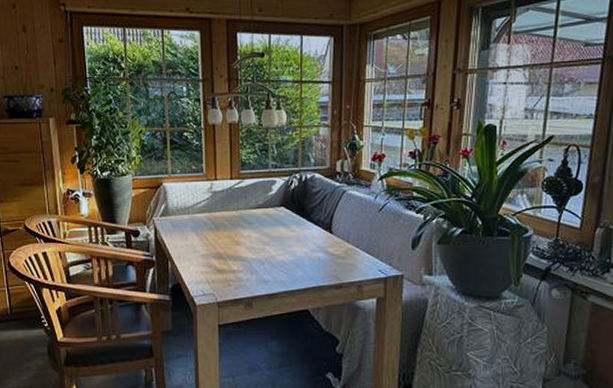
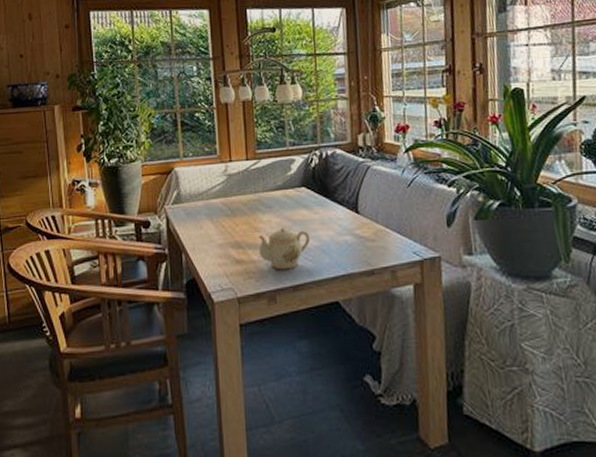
teapot: none [238,243,286,280] -> present [258,228,310,270]

